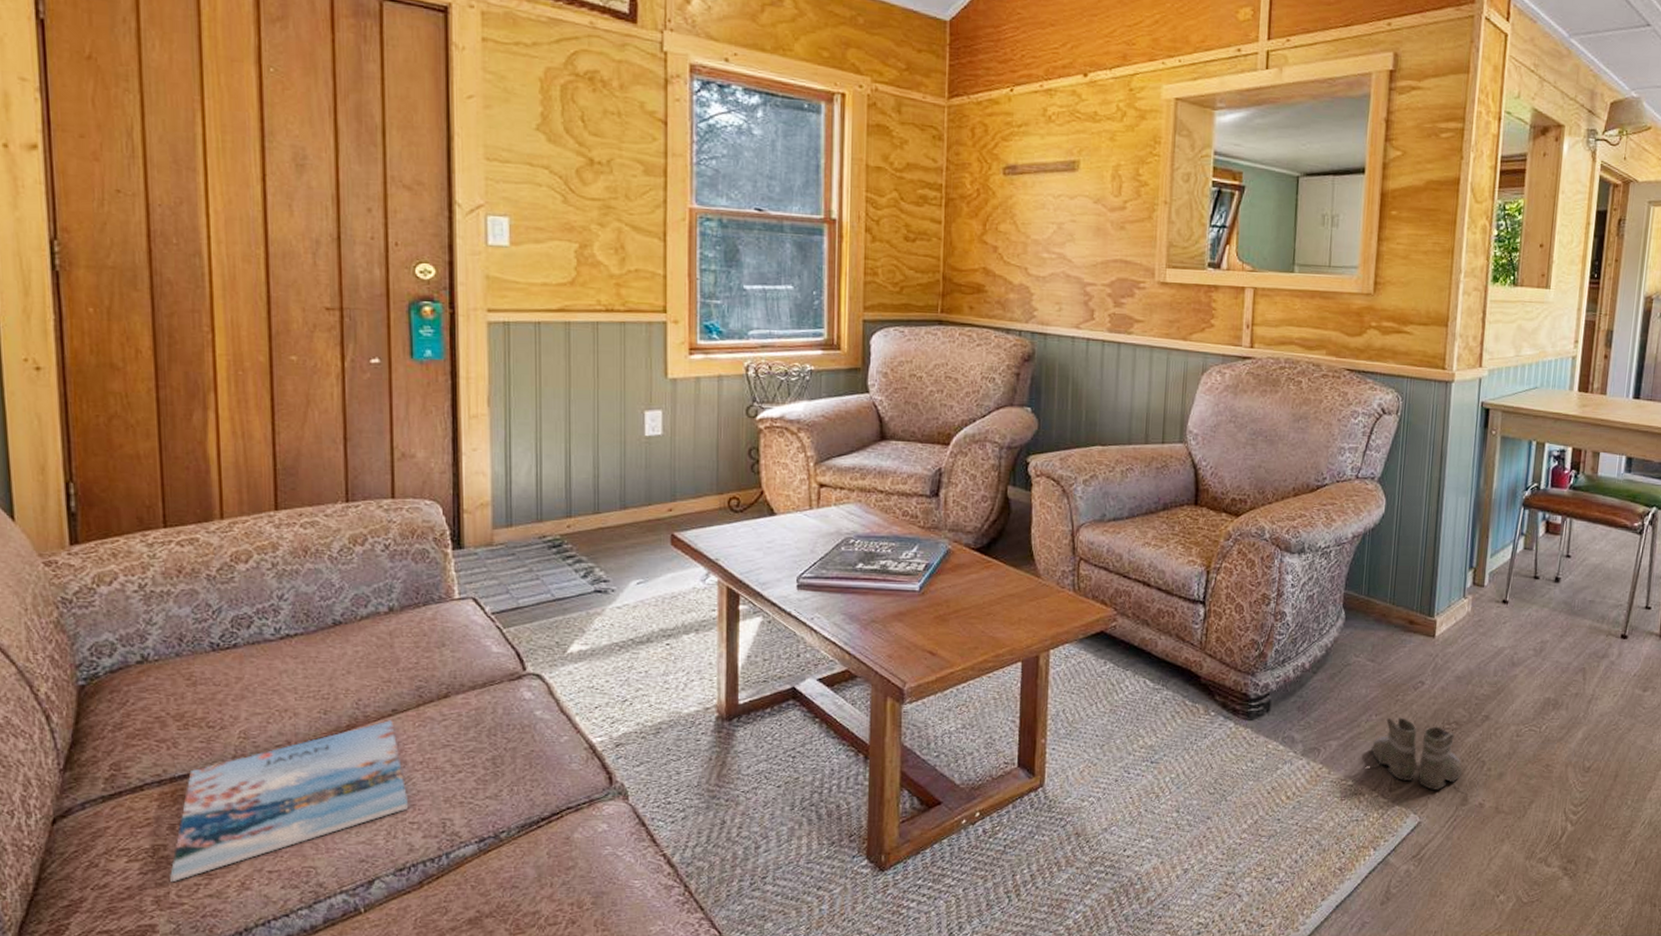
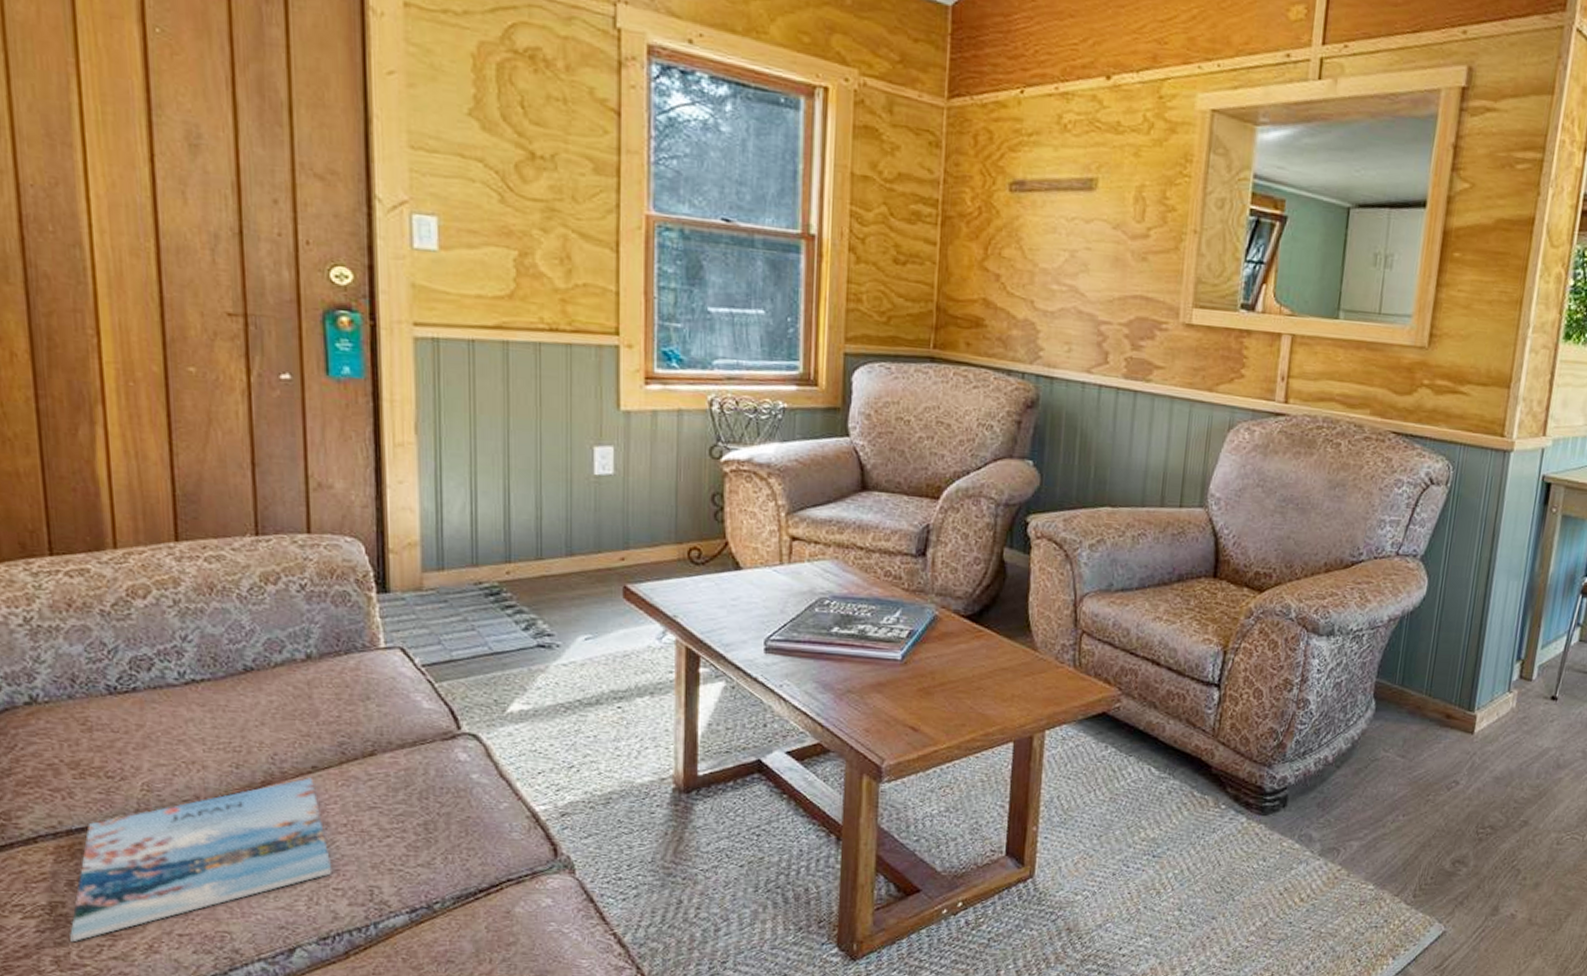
boots: present [1370,717,1467,792] -> none [1393,818,1498,902]

